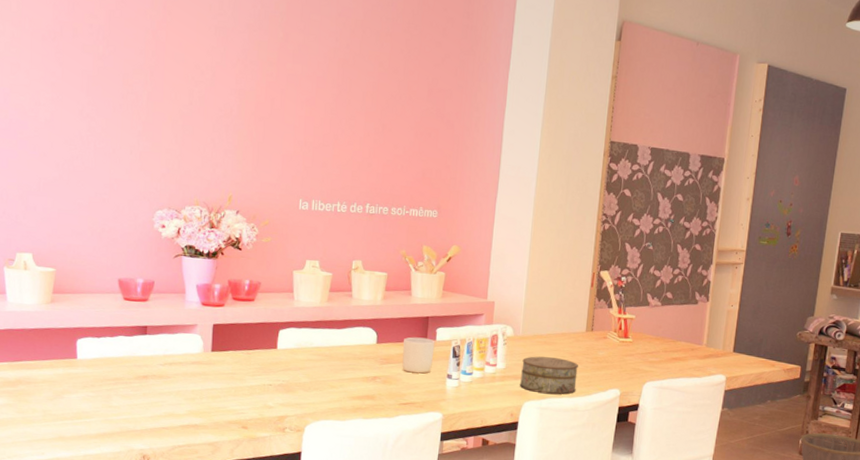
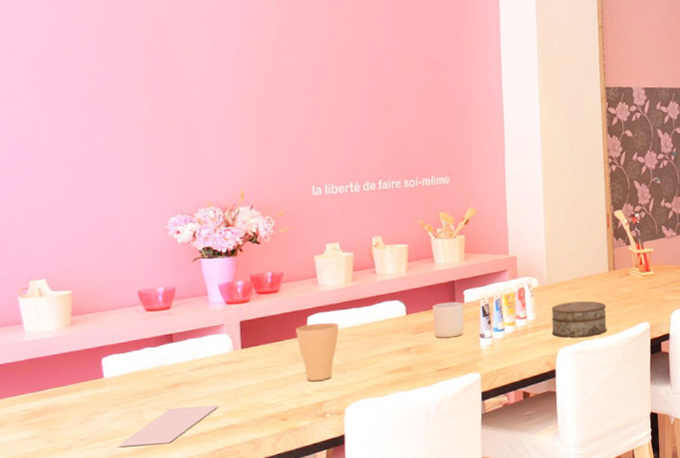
paper: none [34,395,184,433] -> present [66,405,219,450]
cup: none [266,337,309,396] -> present [296,322,339,382]

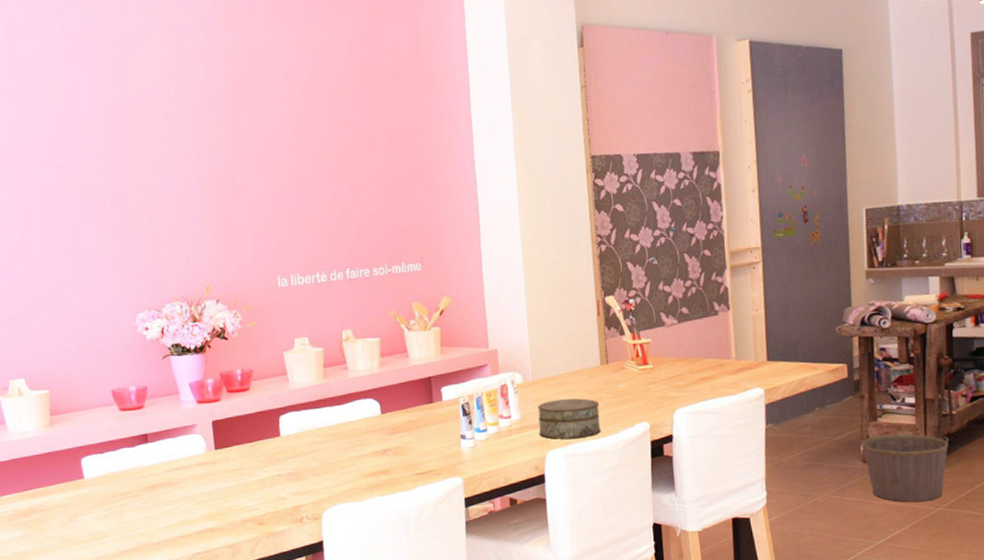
paper: present [66,405,219,450] -> none [53,508,196,550]
cup: present [296,322,339,382] -> none [268,422,313,485]
mug: present [433,301,464,338] -> none [409,399,443,440]

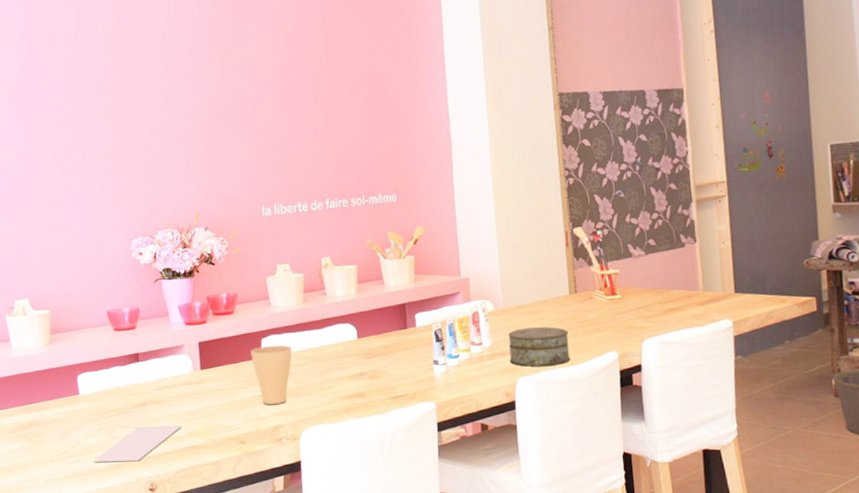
paper: none [53,508,196,550] -> present [49,425,182,463]
cup: none [268,422,313,485] -> present [251,345,292,405]

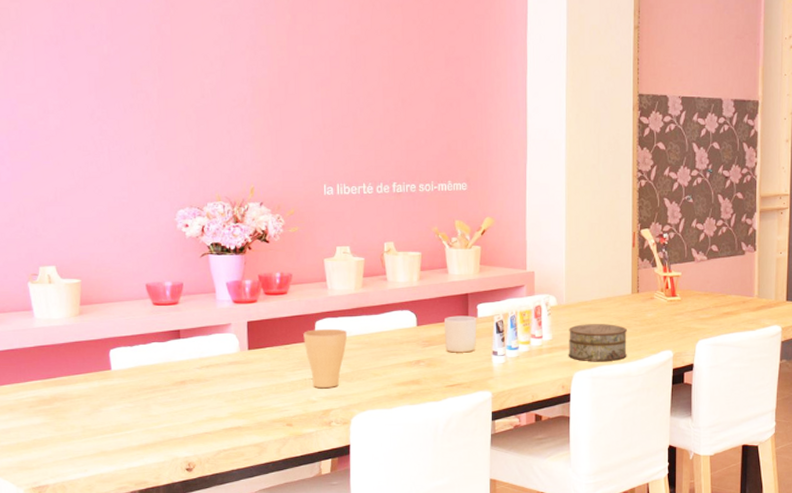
paper: present [49,425,182,463] -> none [74,405,225,441]
mug: none [384,325,417,364] -> present [445,315,477,353]

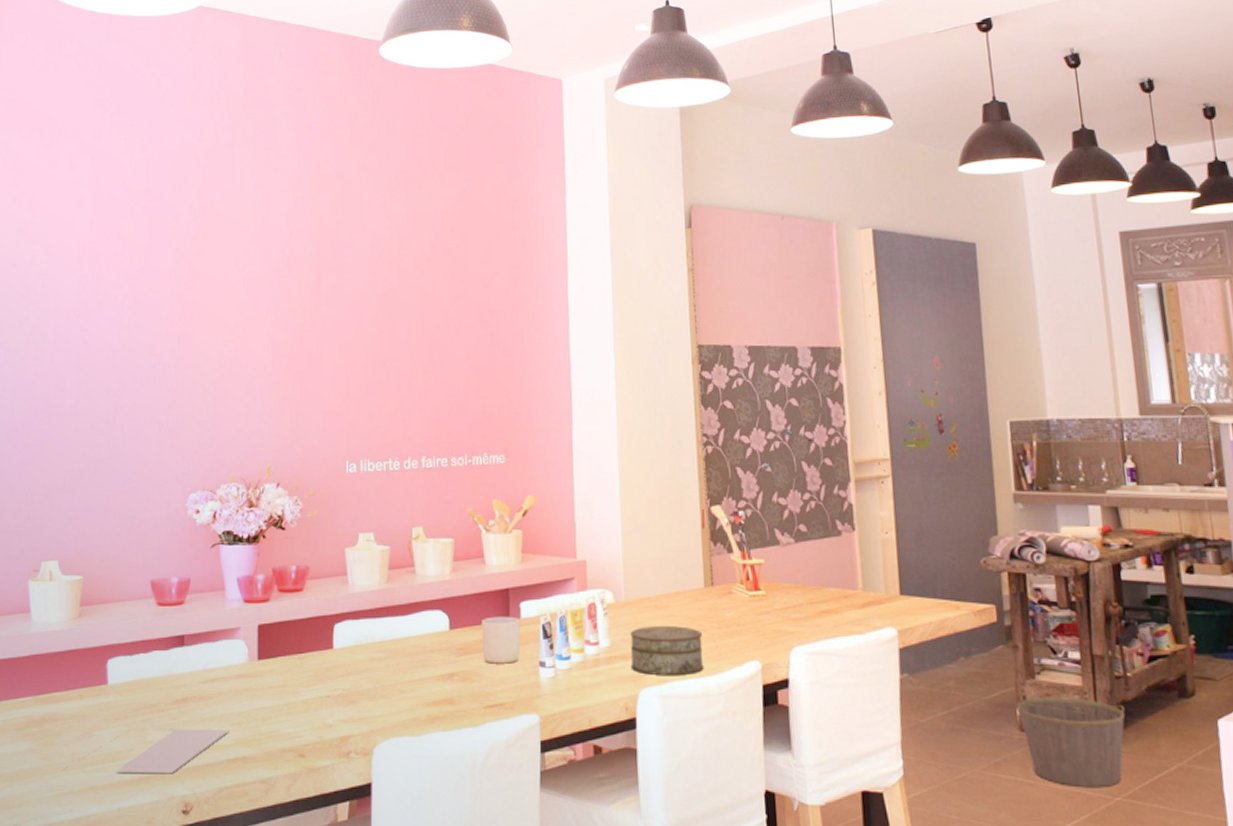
paper: none [74,405,225,441] -> present [61,729,229,774]
cup: present [303,328,348,389] -> none [320,633,370,709]

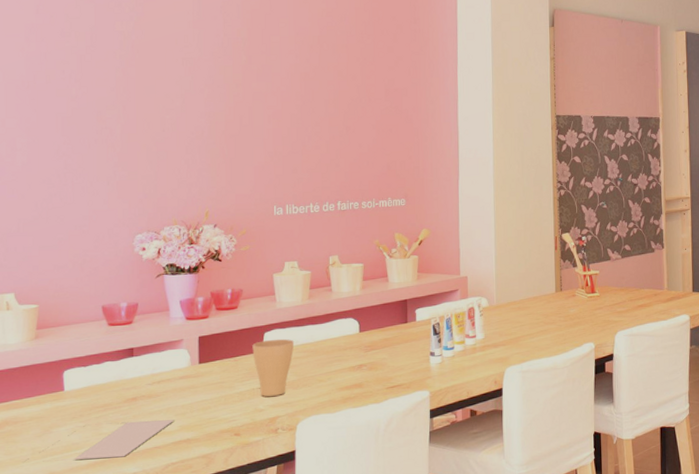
cup: none [320,633,370,709] -> present [252,339,295,397]
mug: present [482,616,520,664] -> none [385,320,416,356]
decorative box: present [630,626,704,675] -> none [499,321,553,357]

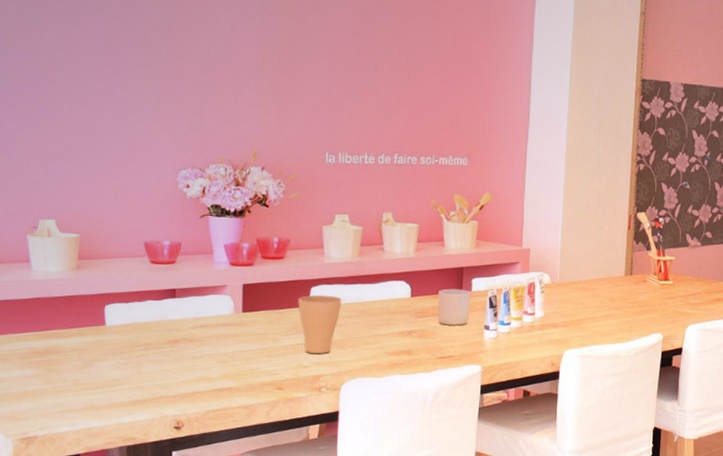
paper: present [23,419,175,462] -> none [65,362,216,399]
mug: none [385,320,416,356] -> present [438,288,471,326]

